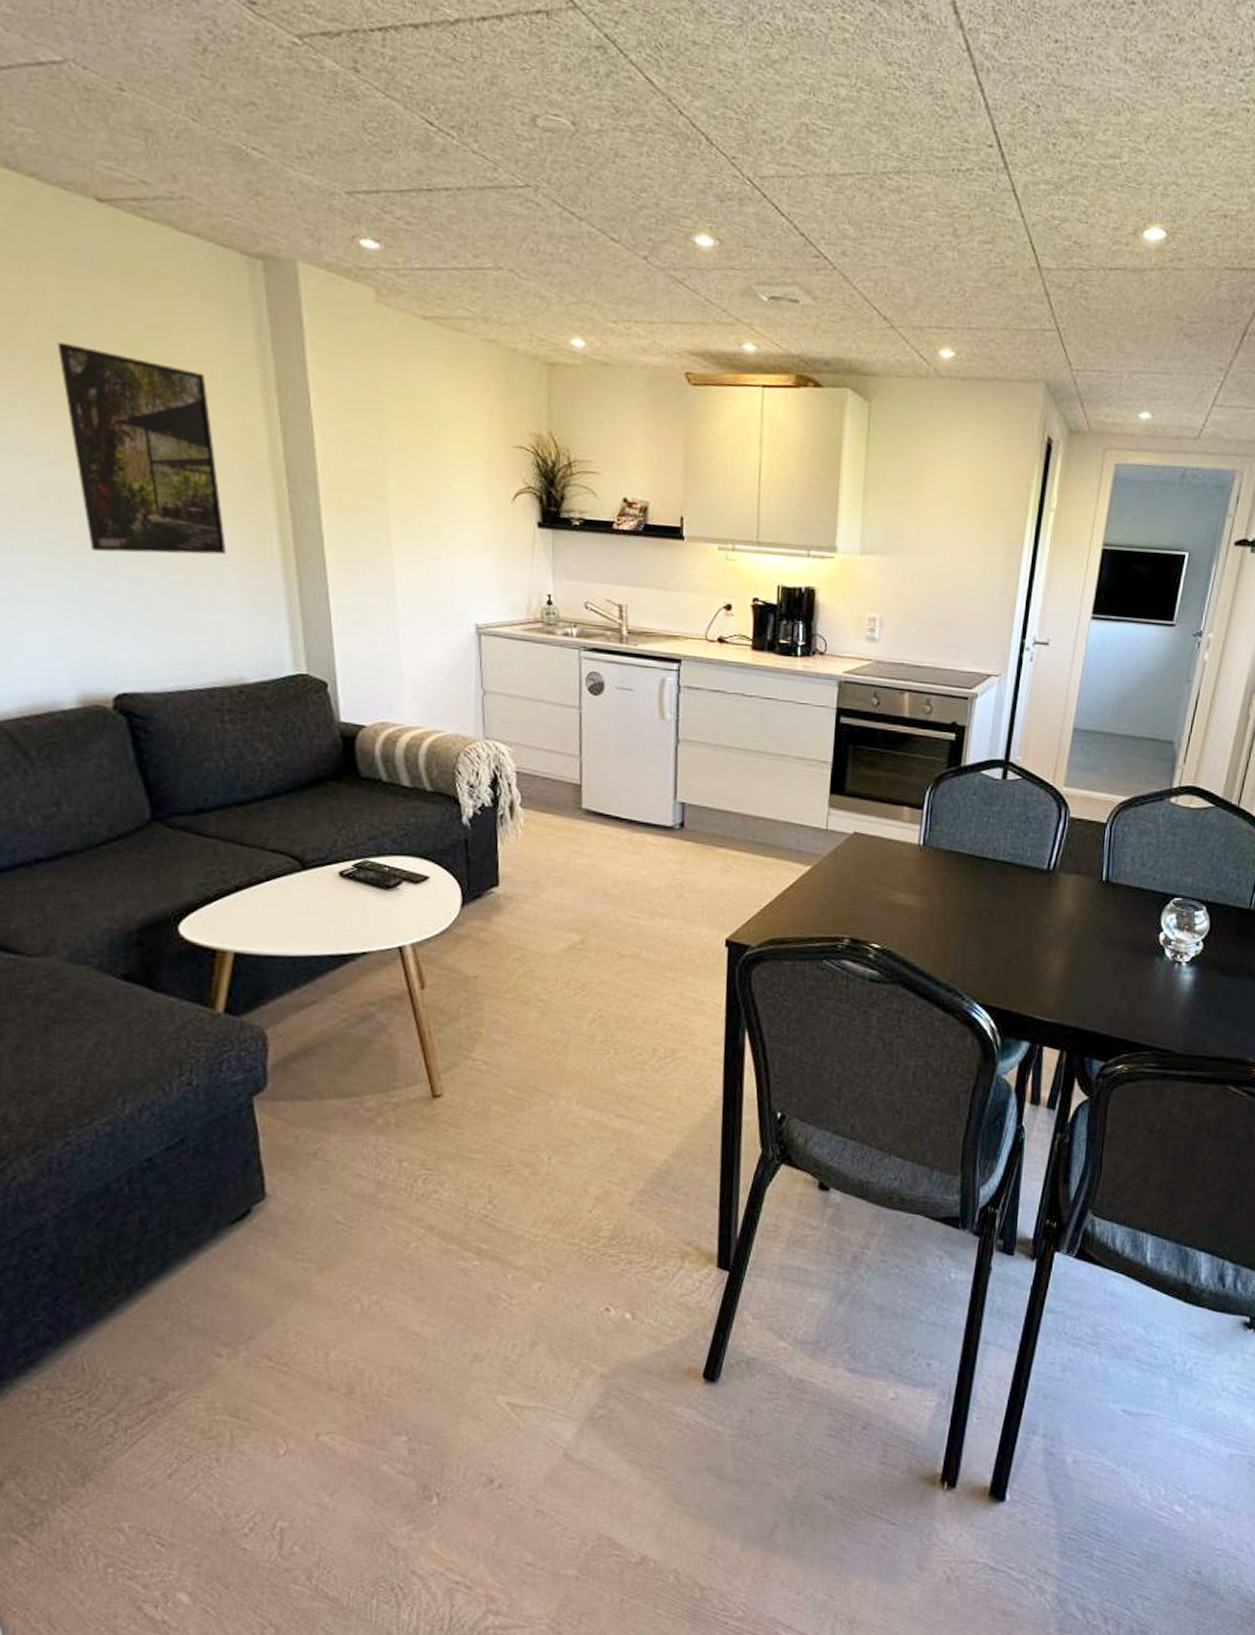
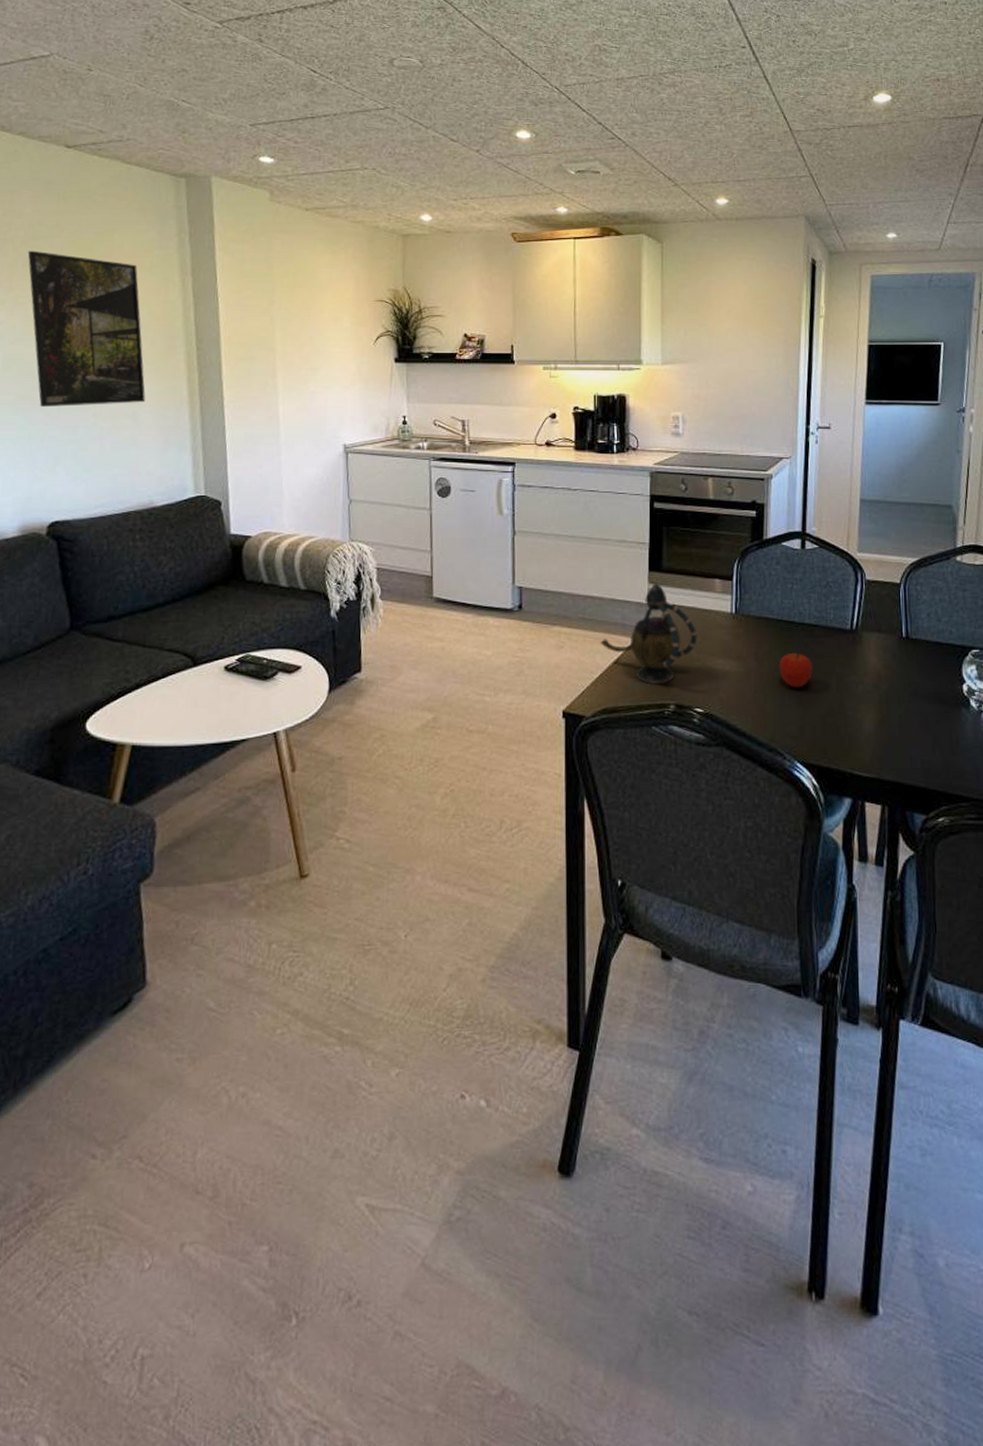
teapot: none [770,806,880,916] -> present [600,582,698,684]
fruit: none [966,890,1002,928] -> present [779,652,812,688]

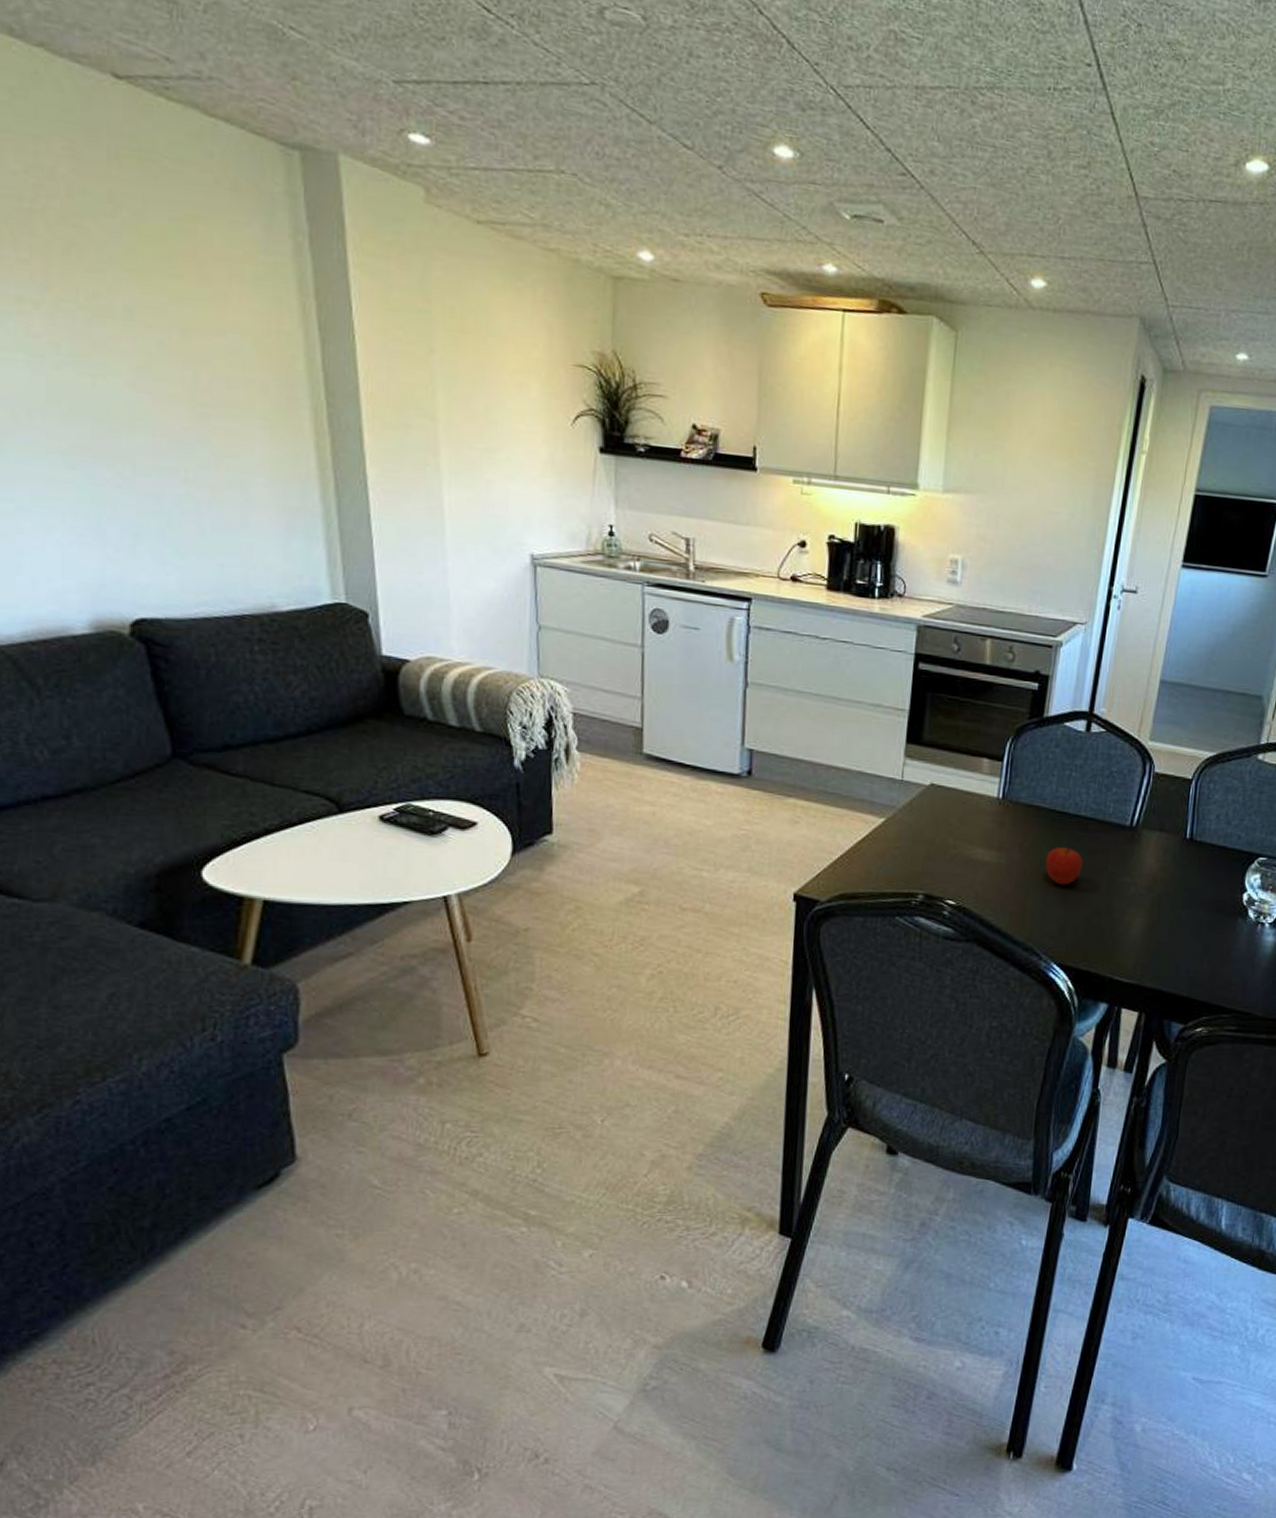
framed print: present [27,250,145,408] -> none [68,231,257,472]
teapot: present [600,582,698,684] -> none [842,756,957,871]

